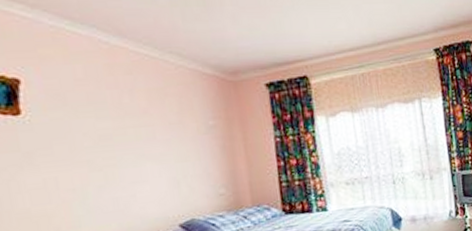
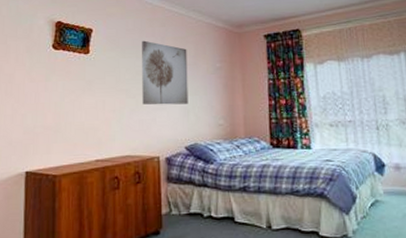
wall art: none [101,94,177,179] -> present [142,40,188,105]

